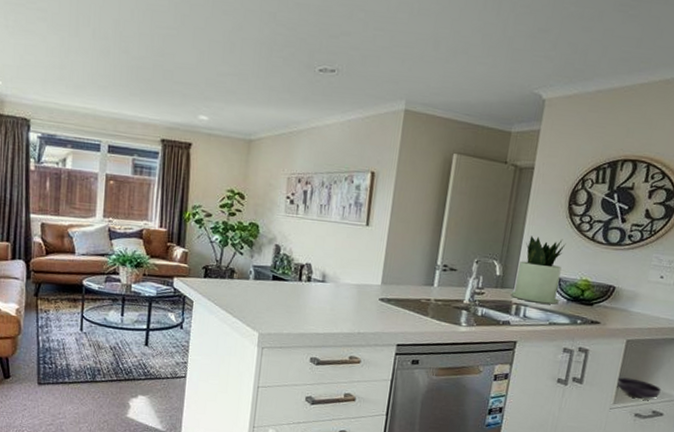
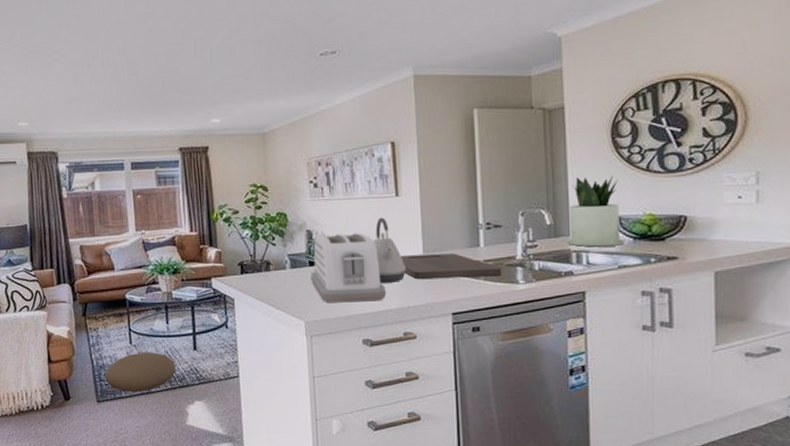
pouf: none [49,340,124,380] -> present [105,352,176,393]
toaster: none [271,251,341,324] -> present [311,233,387,303]
kettle: none [336,243,363,308] -> present [373,217,406,283]
cutting board: none [360,283,448,316] -> present [401,253,501,280]
bowl: present [617,377,661,400] -> none [714,313,771,336]

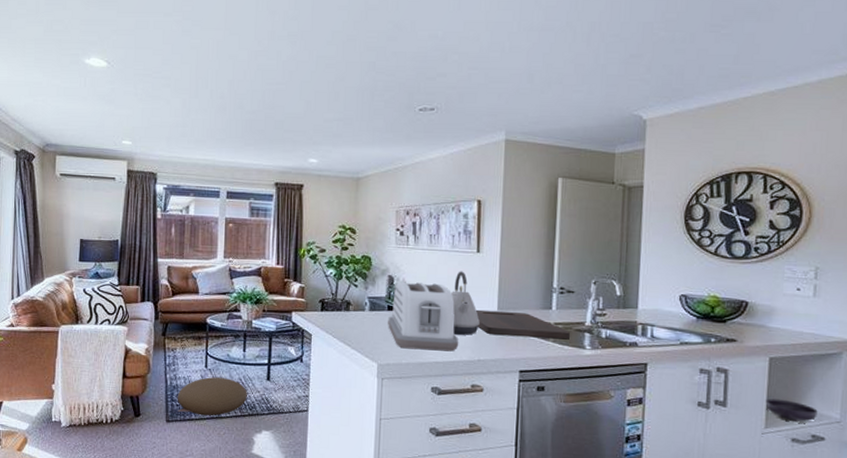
planter: present [566,175,626,247] -> none [633,254,689,323]
bowl: none [714,313,771,336] -> present [765,398,818,423]

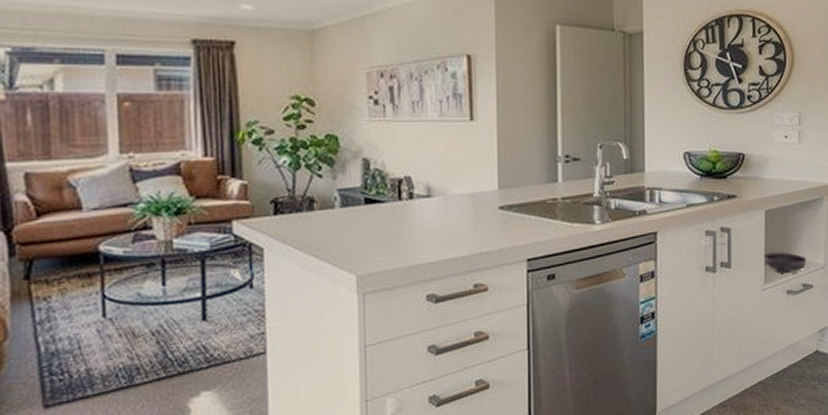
pouf: present [177,377,247,416] -> none [59,327,174,389]
toaster: present [388,282,459,352] -> none [366,163,456,251]
kettle: present [451,271,480,335] -> none [443,145,479,225]
cutting board: present [476,309,570,340] -> none [474,189,578,220]

